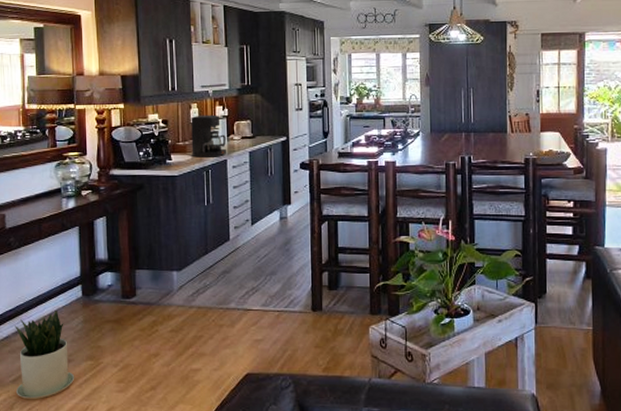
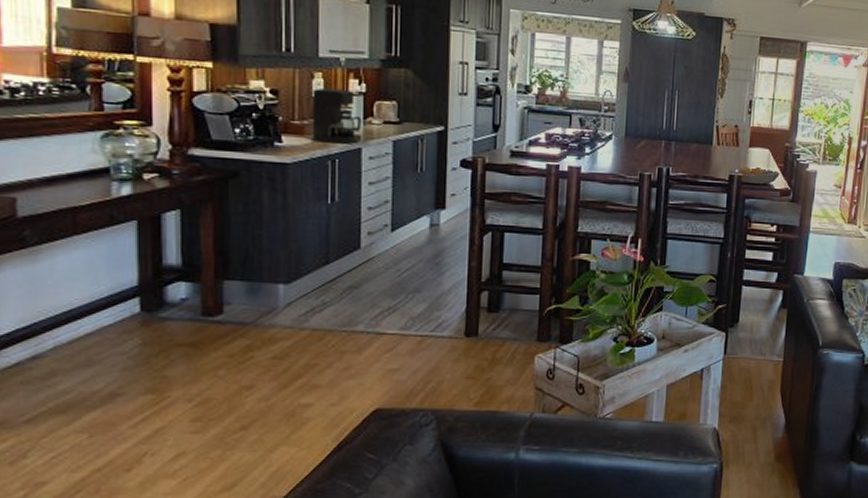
planter: present [15,311,75,400] -> none [31,330,127,446]

